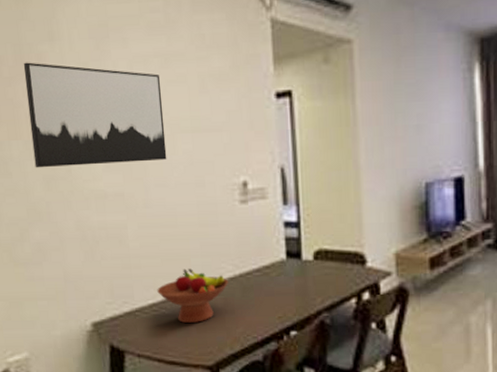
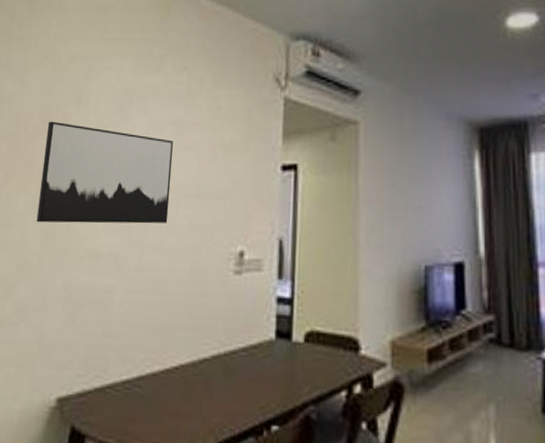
fruit bowl: present [157,268,229,323] -> none [134,342,212,407]

